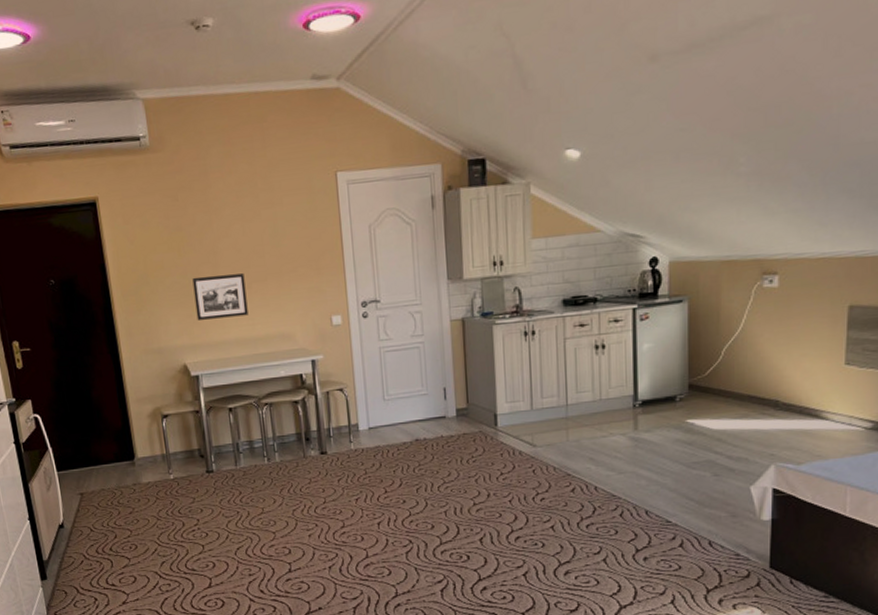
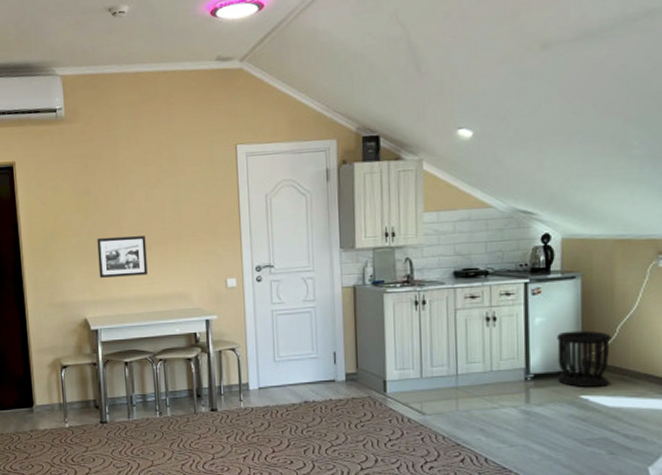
wastebasket: none [664,354,717,412] -> present [557,330,612,387]

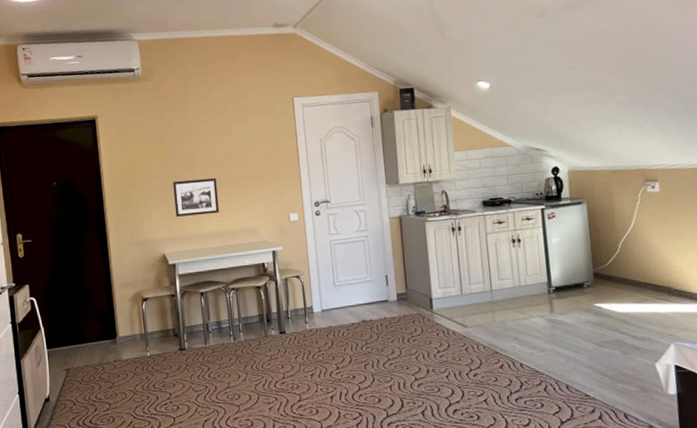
wastebasket: present [557,330,612,387] -> none [571,247,617,297]

